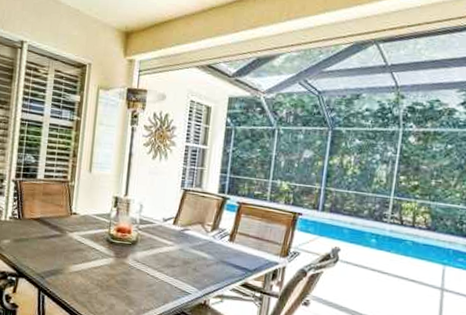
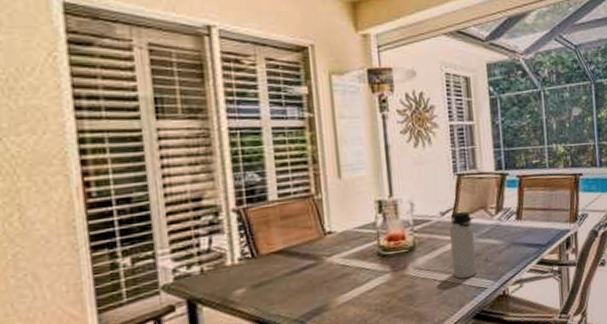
water bottle: none [164,221,189,280] -> present [450,211,477,279]

